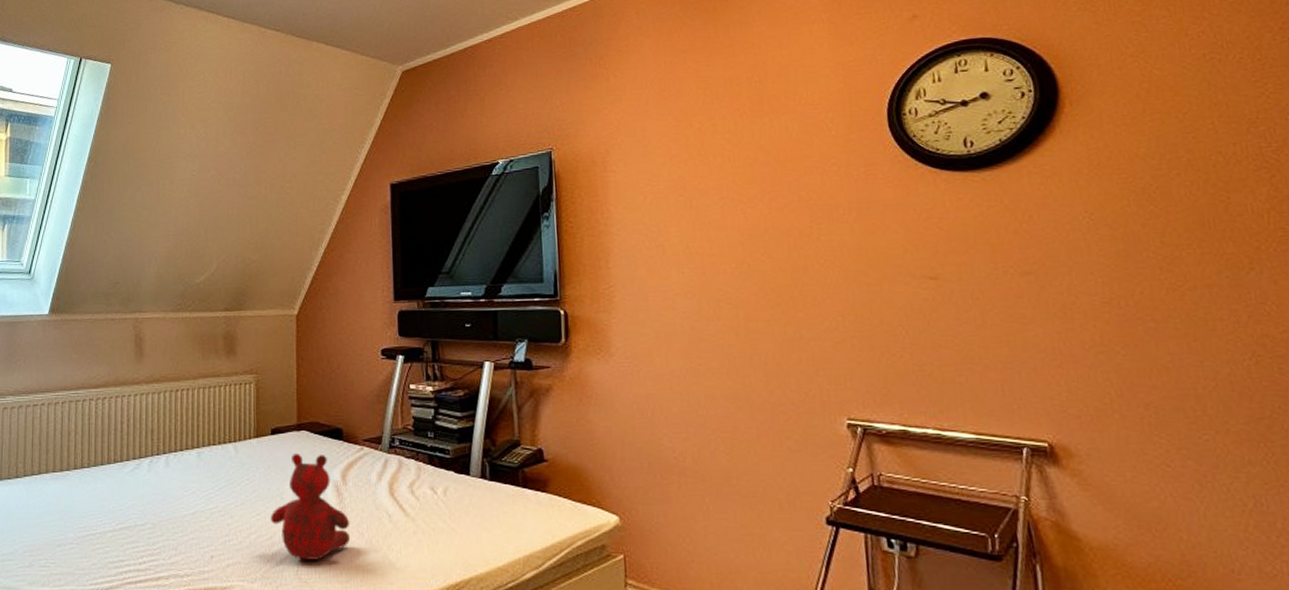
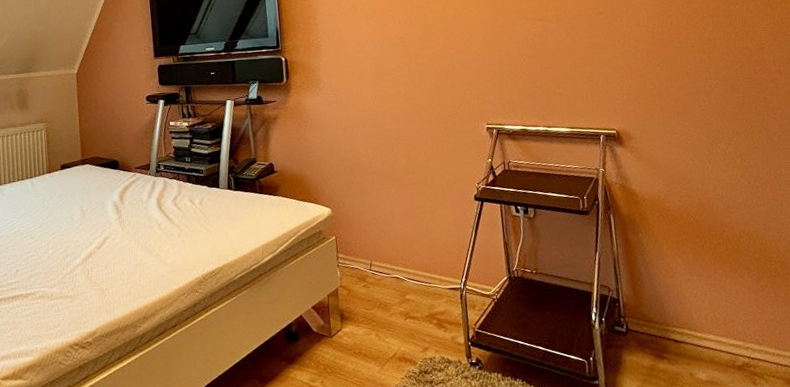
teddy bear: present [270,452,351,560] -> none [63,182,129,266]

